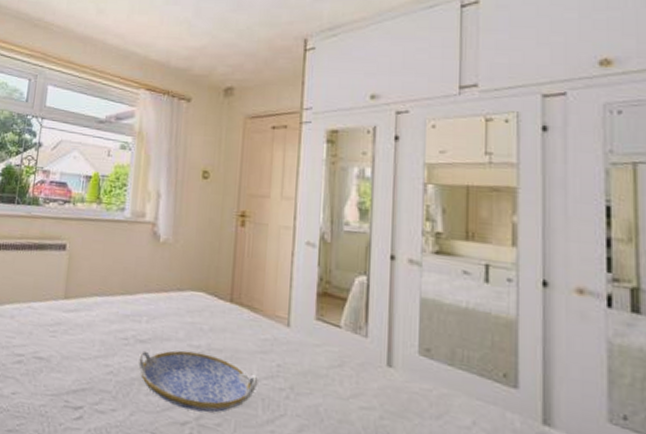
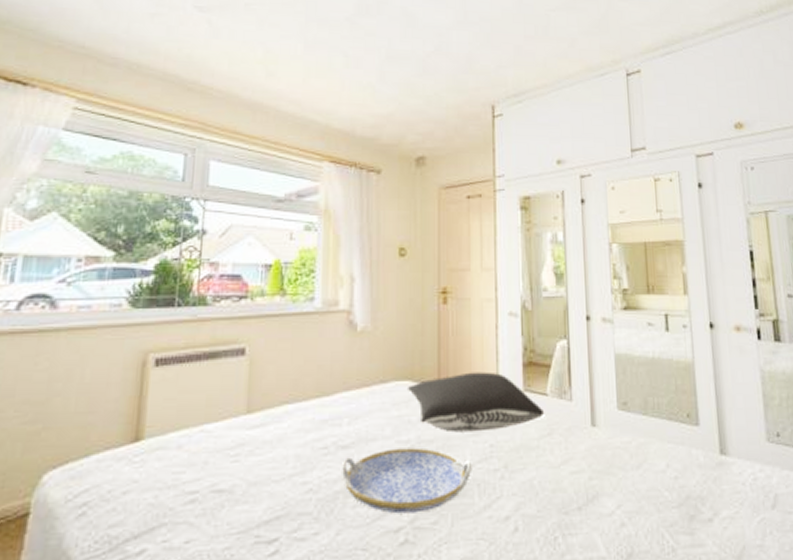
pillow: none [201,293,337,352] -> present [407,372,545,433]

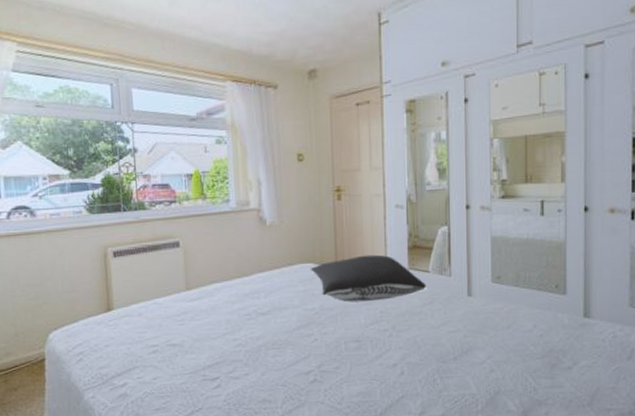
serving tray: present [341,448,473,514] -> none [261,314,366,361]

